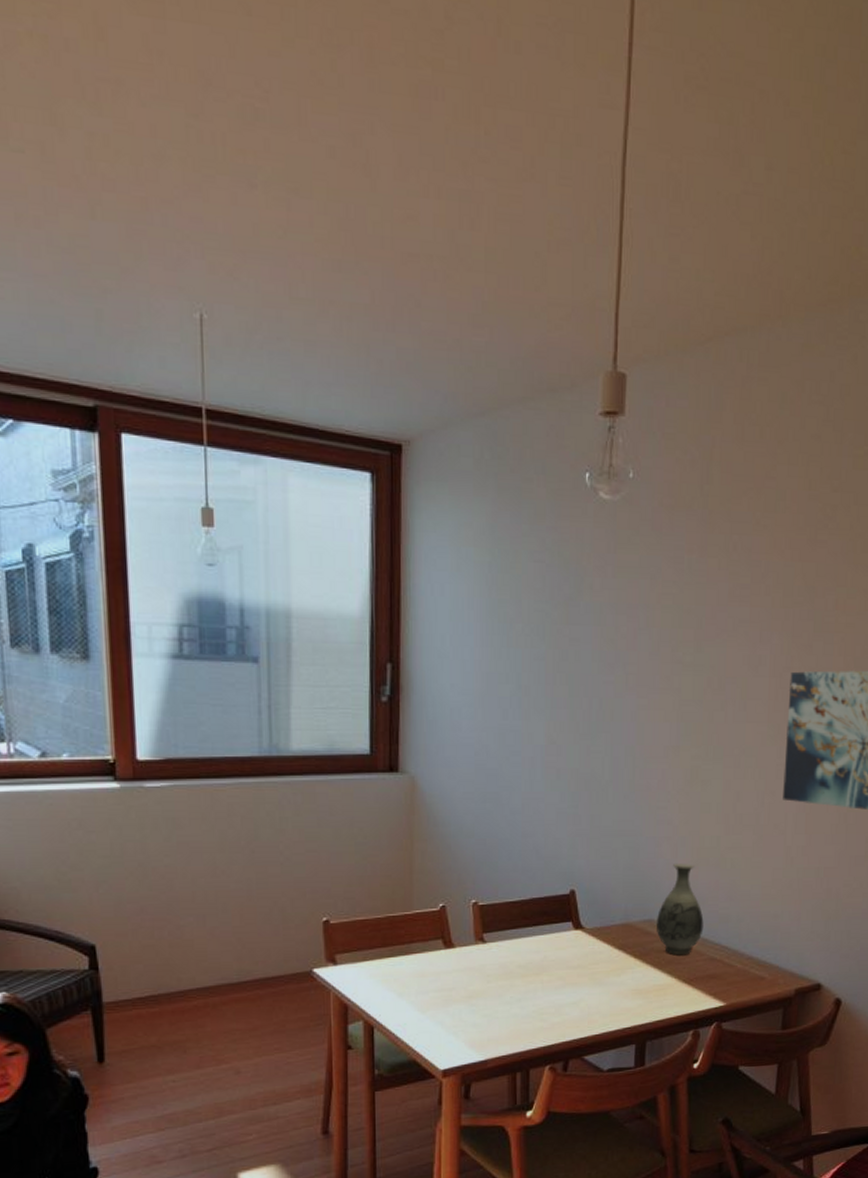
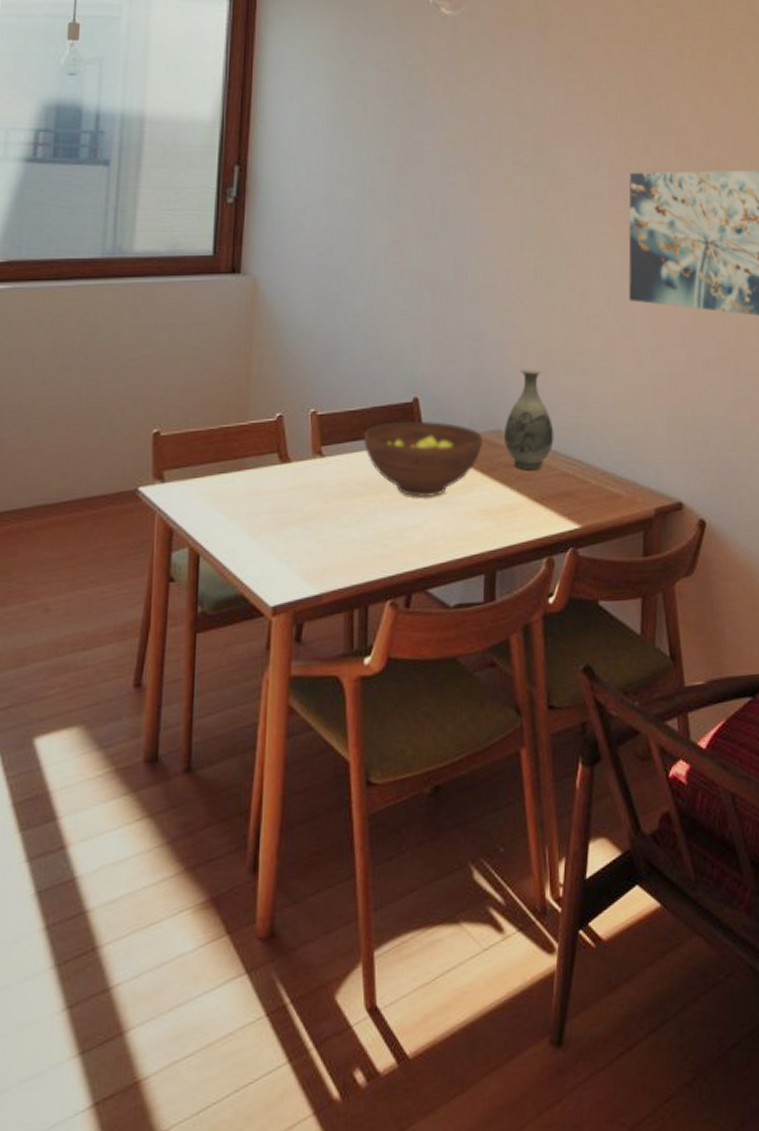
fruit bowl: none [523,911,637,980] -> present [363,421,483,499]

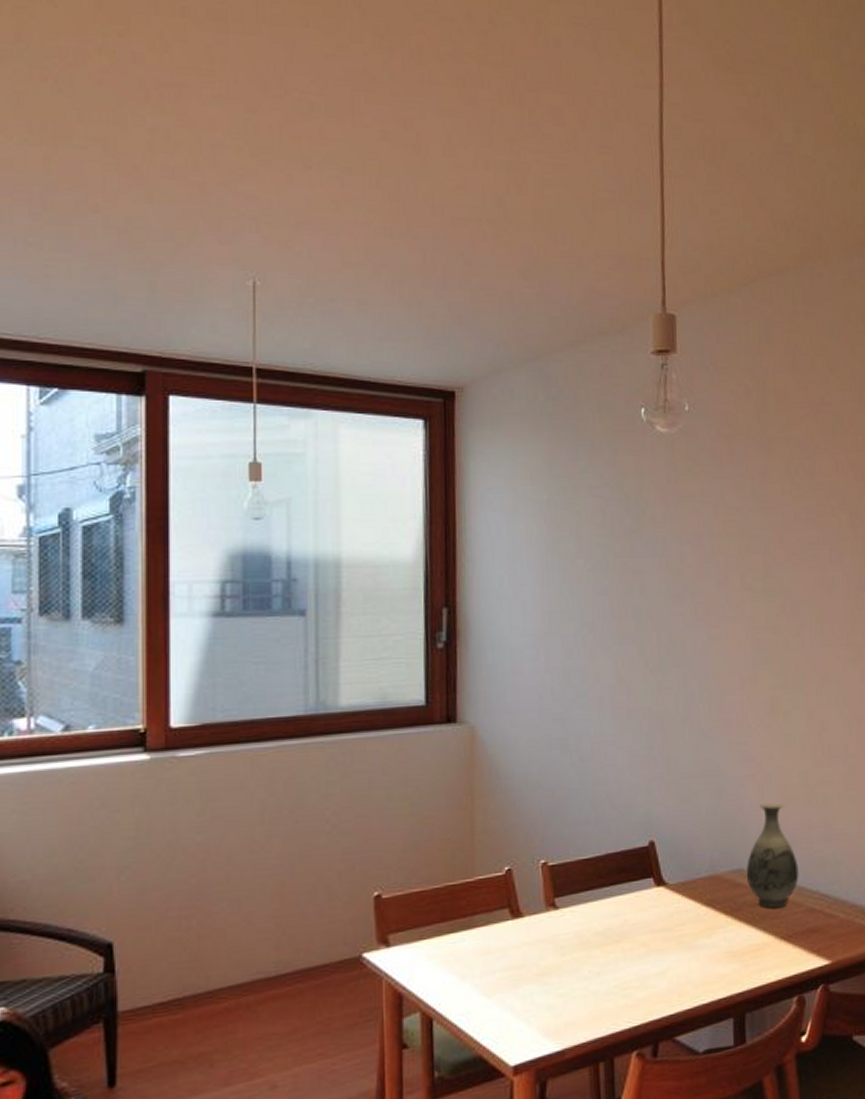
fruit bowl: present [363,421,483,499] -> none [598,865,725,945]

